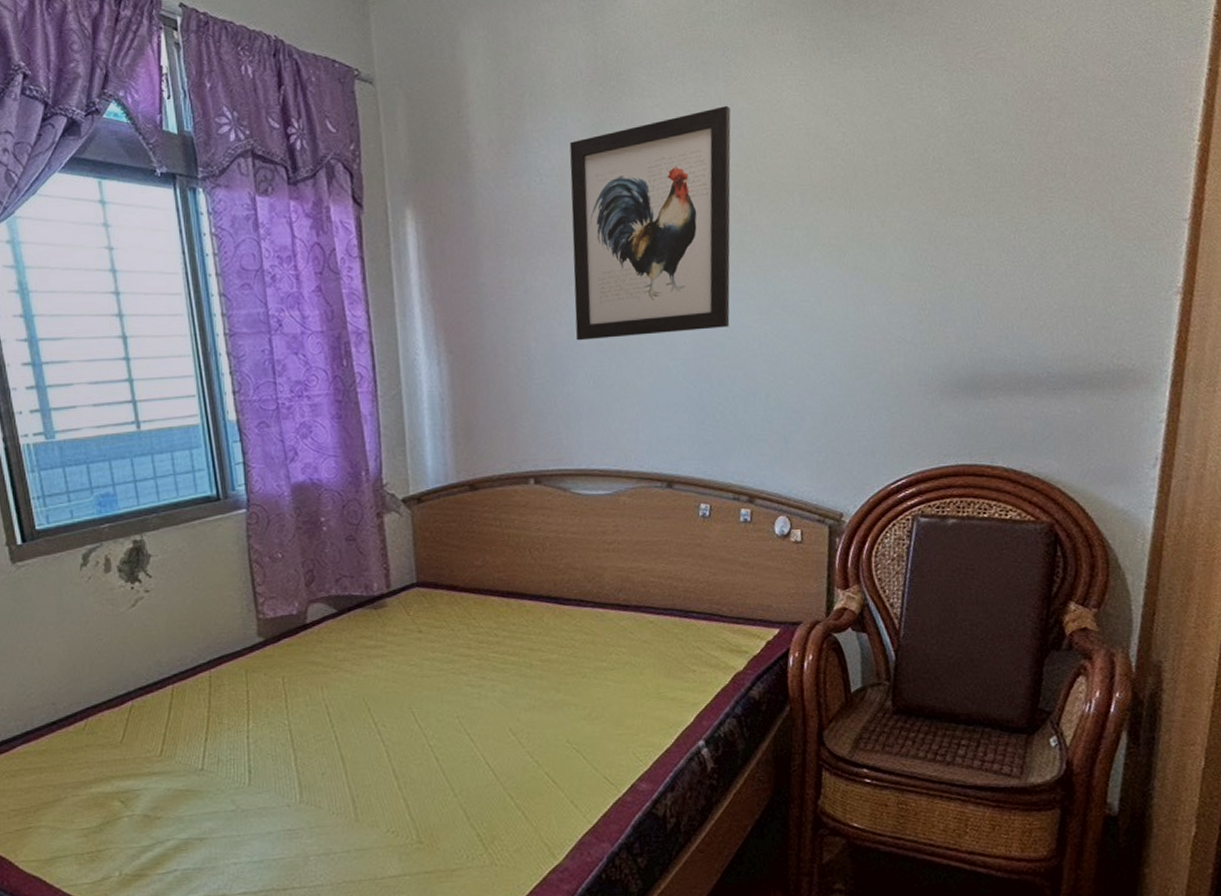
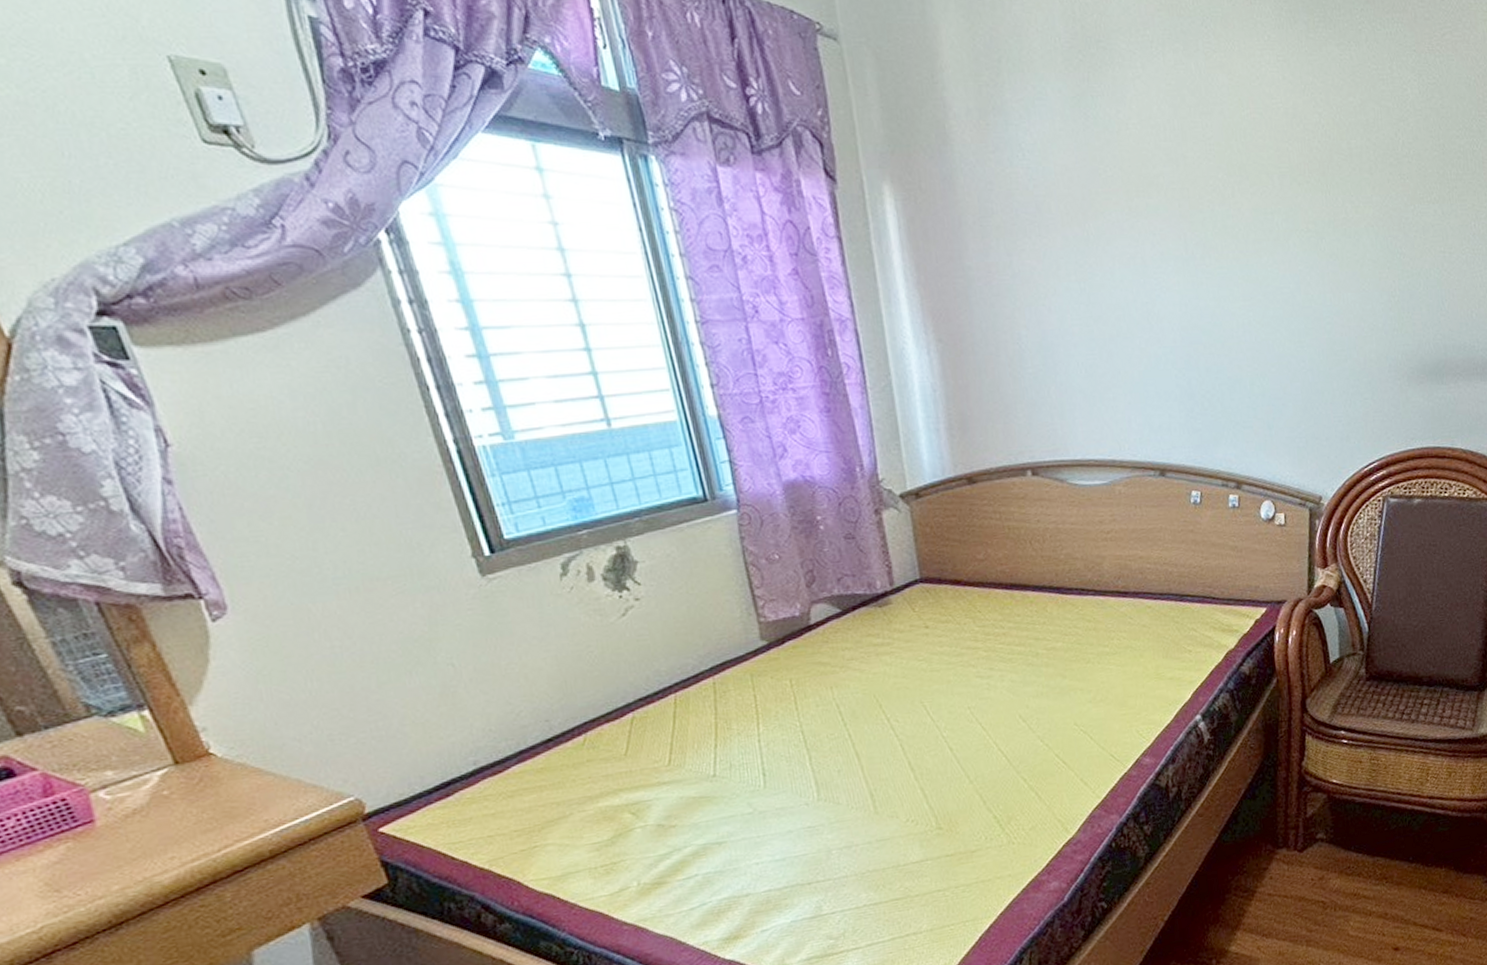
wall art: present [569,106,731,341] -> none [1051,81,1215,328]

